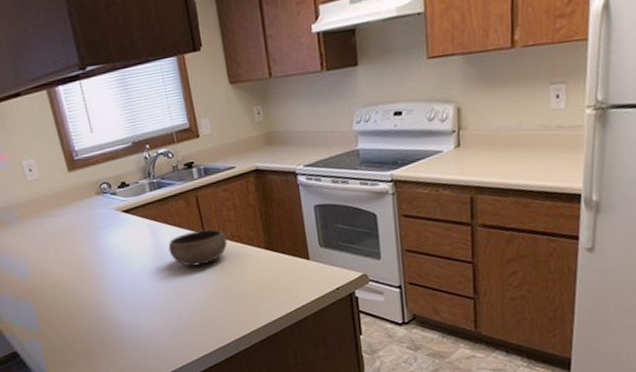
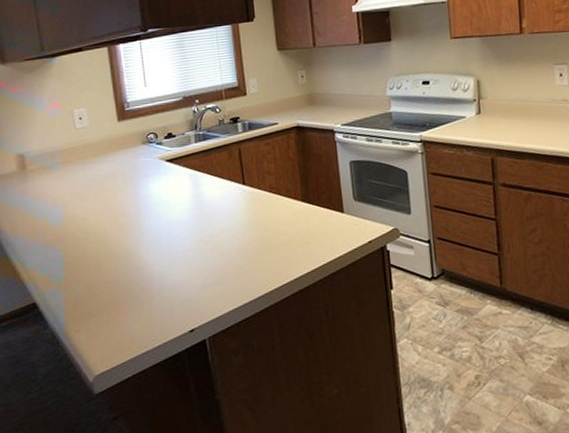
bowl: present [168,229,228,267] -> none [208,180,266,217]

